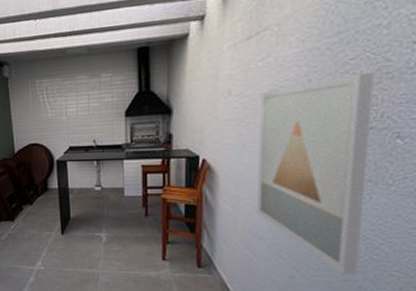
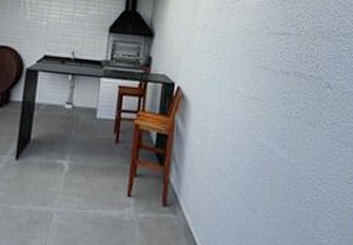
wall art: present [257,71,375,275] -> none [222,28,312,216]

